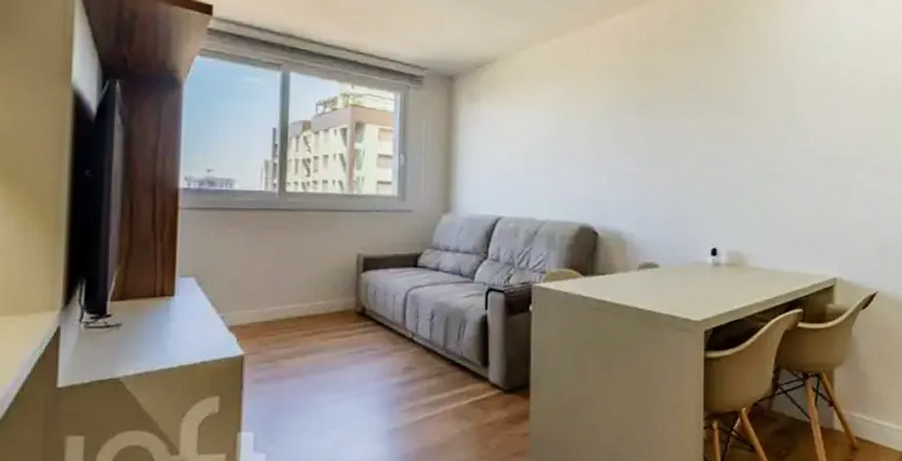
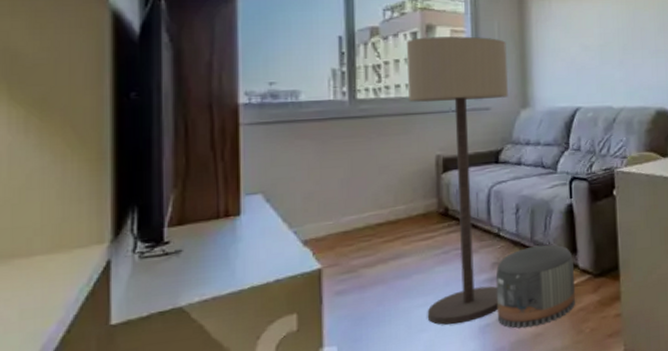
floor lamp: none [335,134,432,424] -> present [407,36,508,325]
pouf: none [405,354,485,437] -> present [495,245,576,328]

